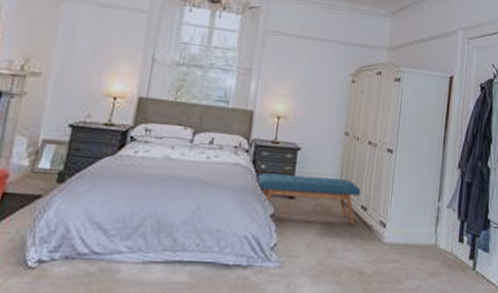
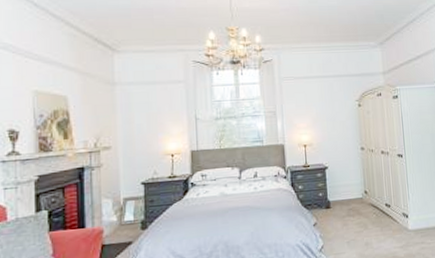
bench: present [257,173,360,225] -> none [297,185,382,221]

